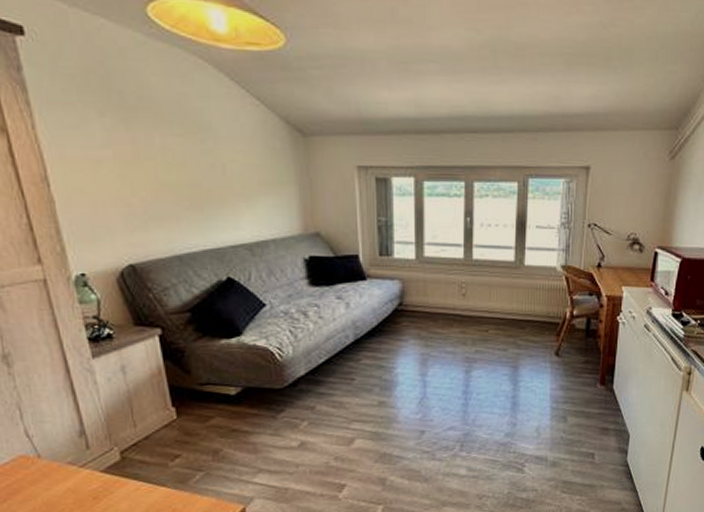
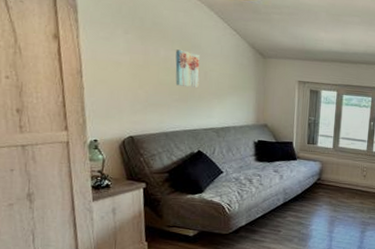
wall art: none [177,134,216,188] -> present [175,49,200,88]

